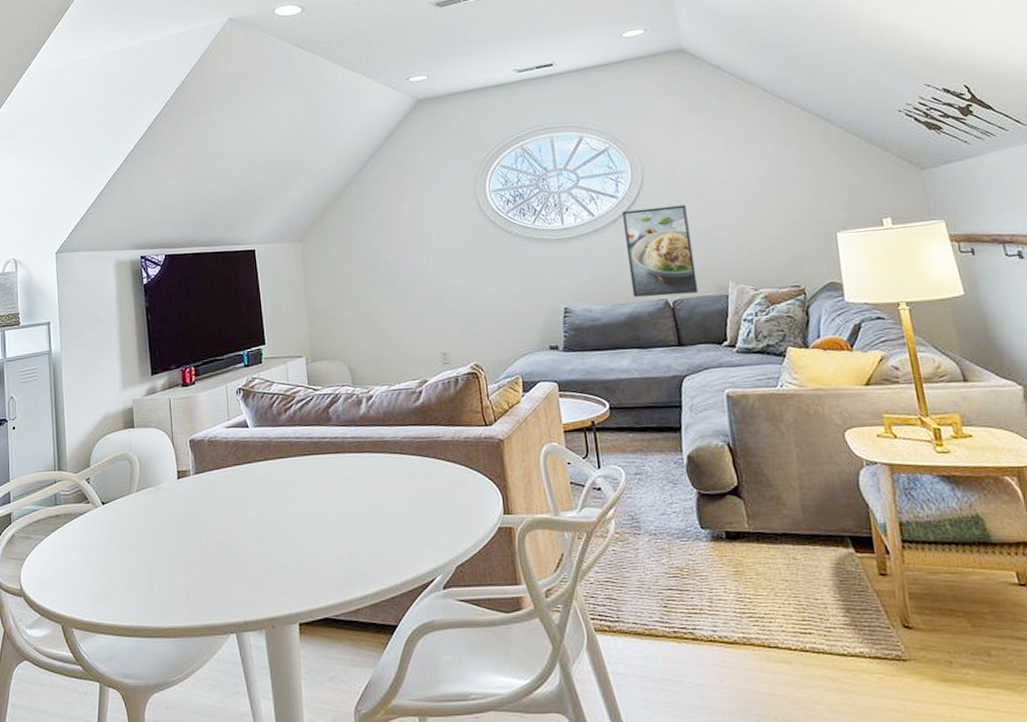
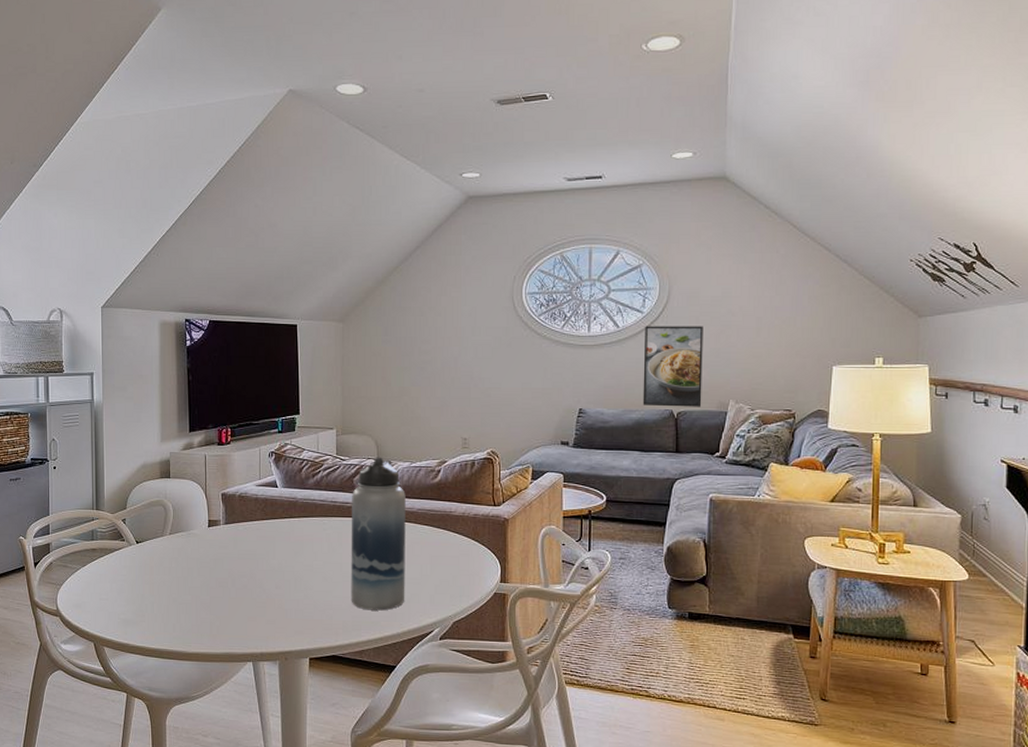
water bottle: none [329,383,399,561] -> present [351,457,406,611]

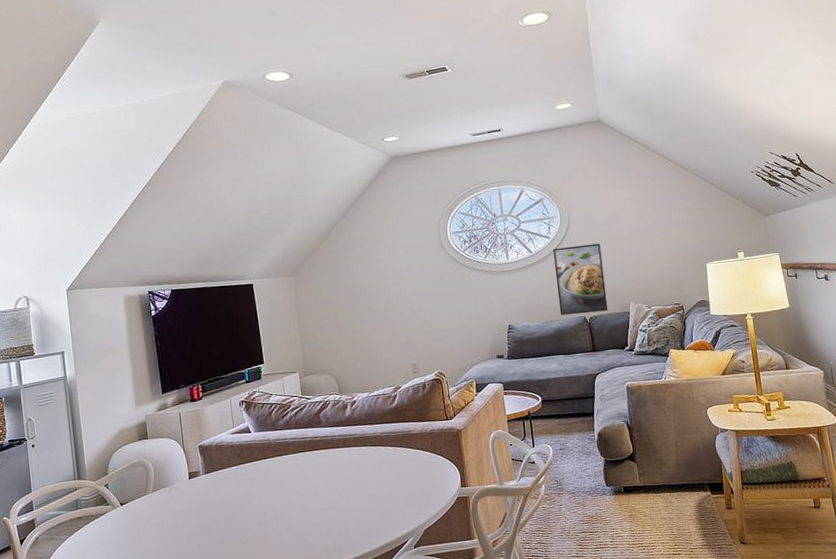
water bottle: present [351,457,406,611] -> none [320,391,379,532]

